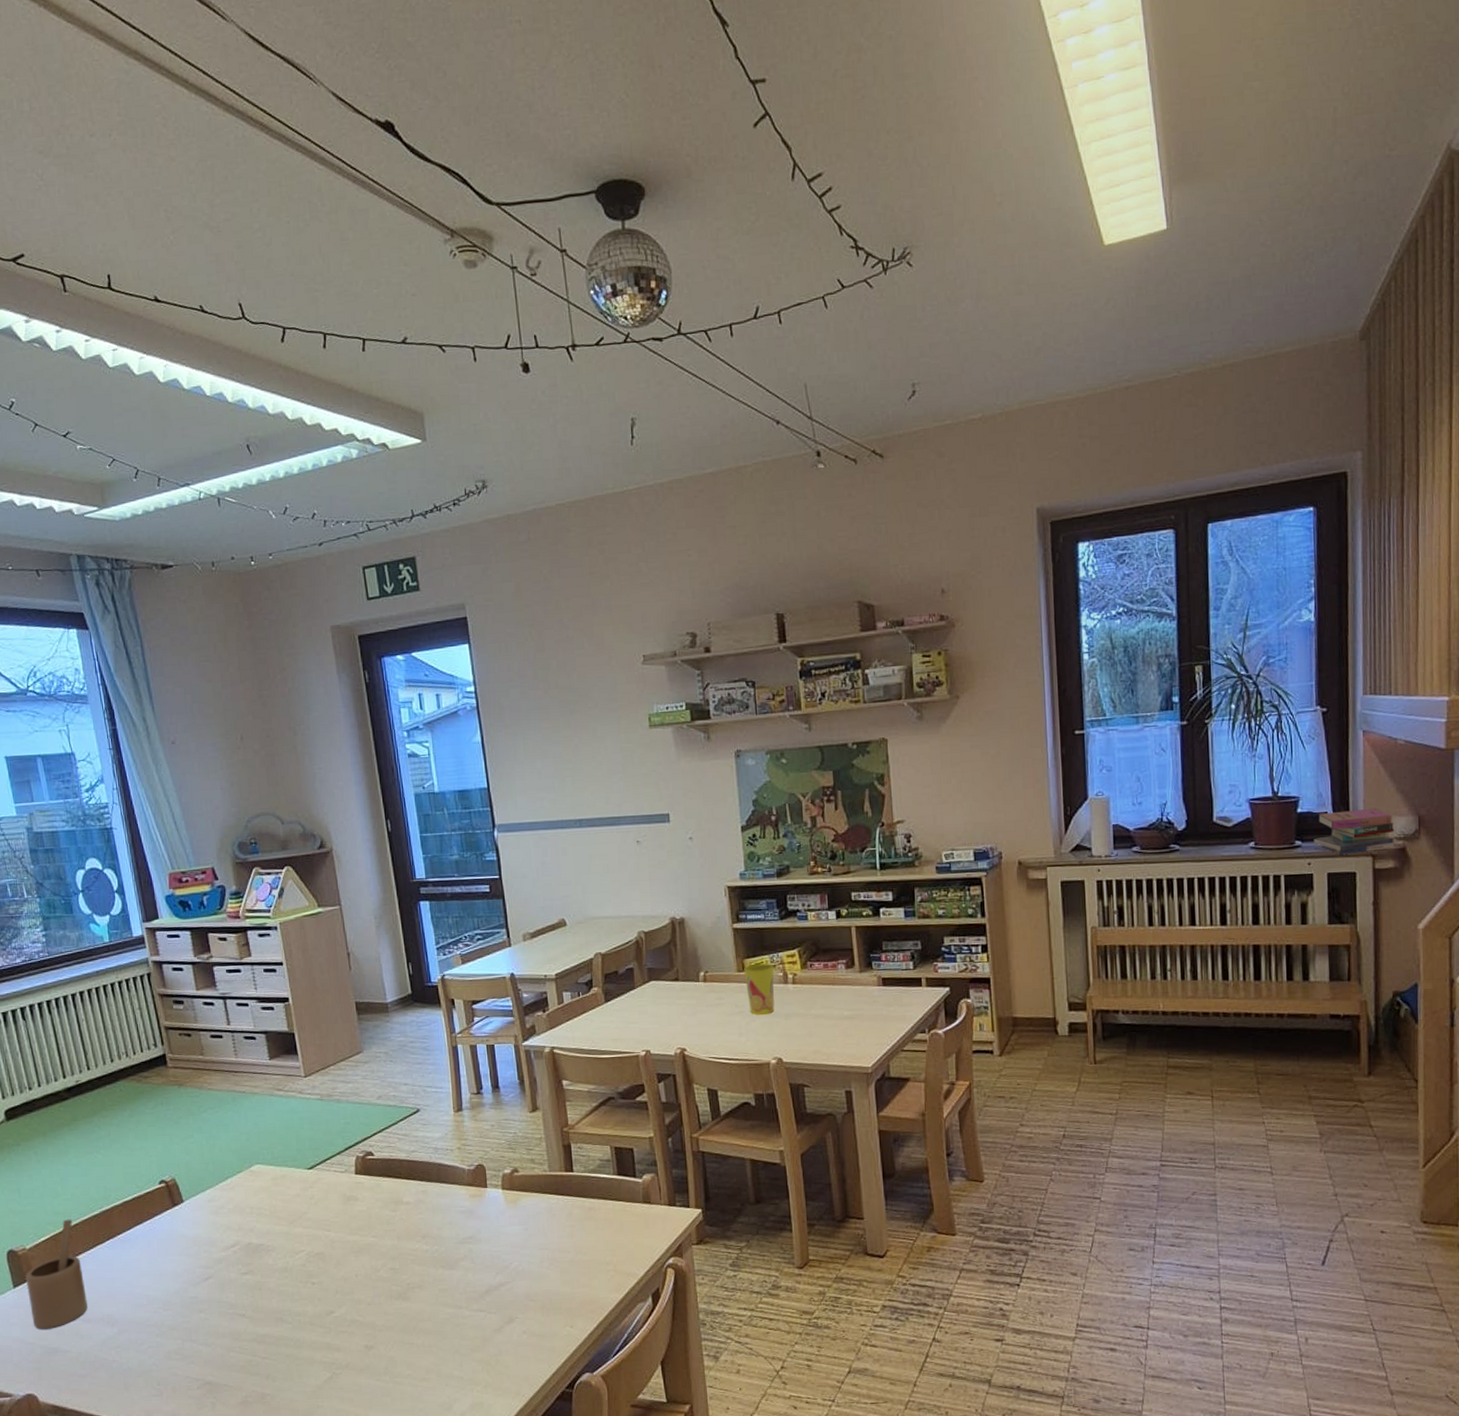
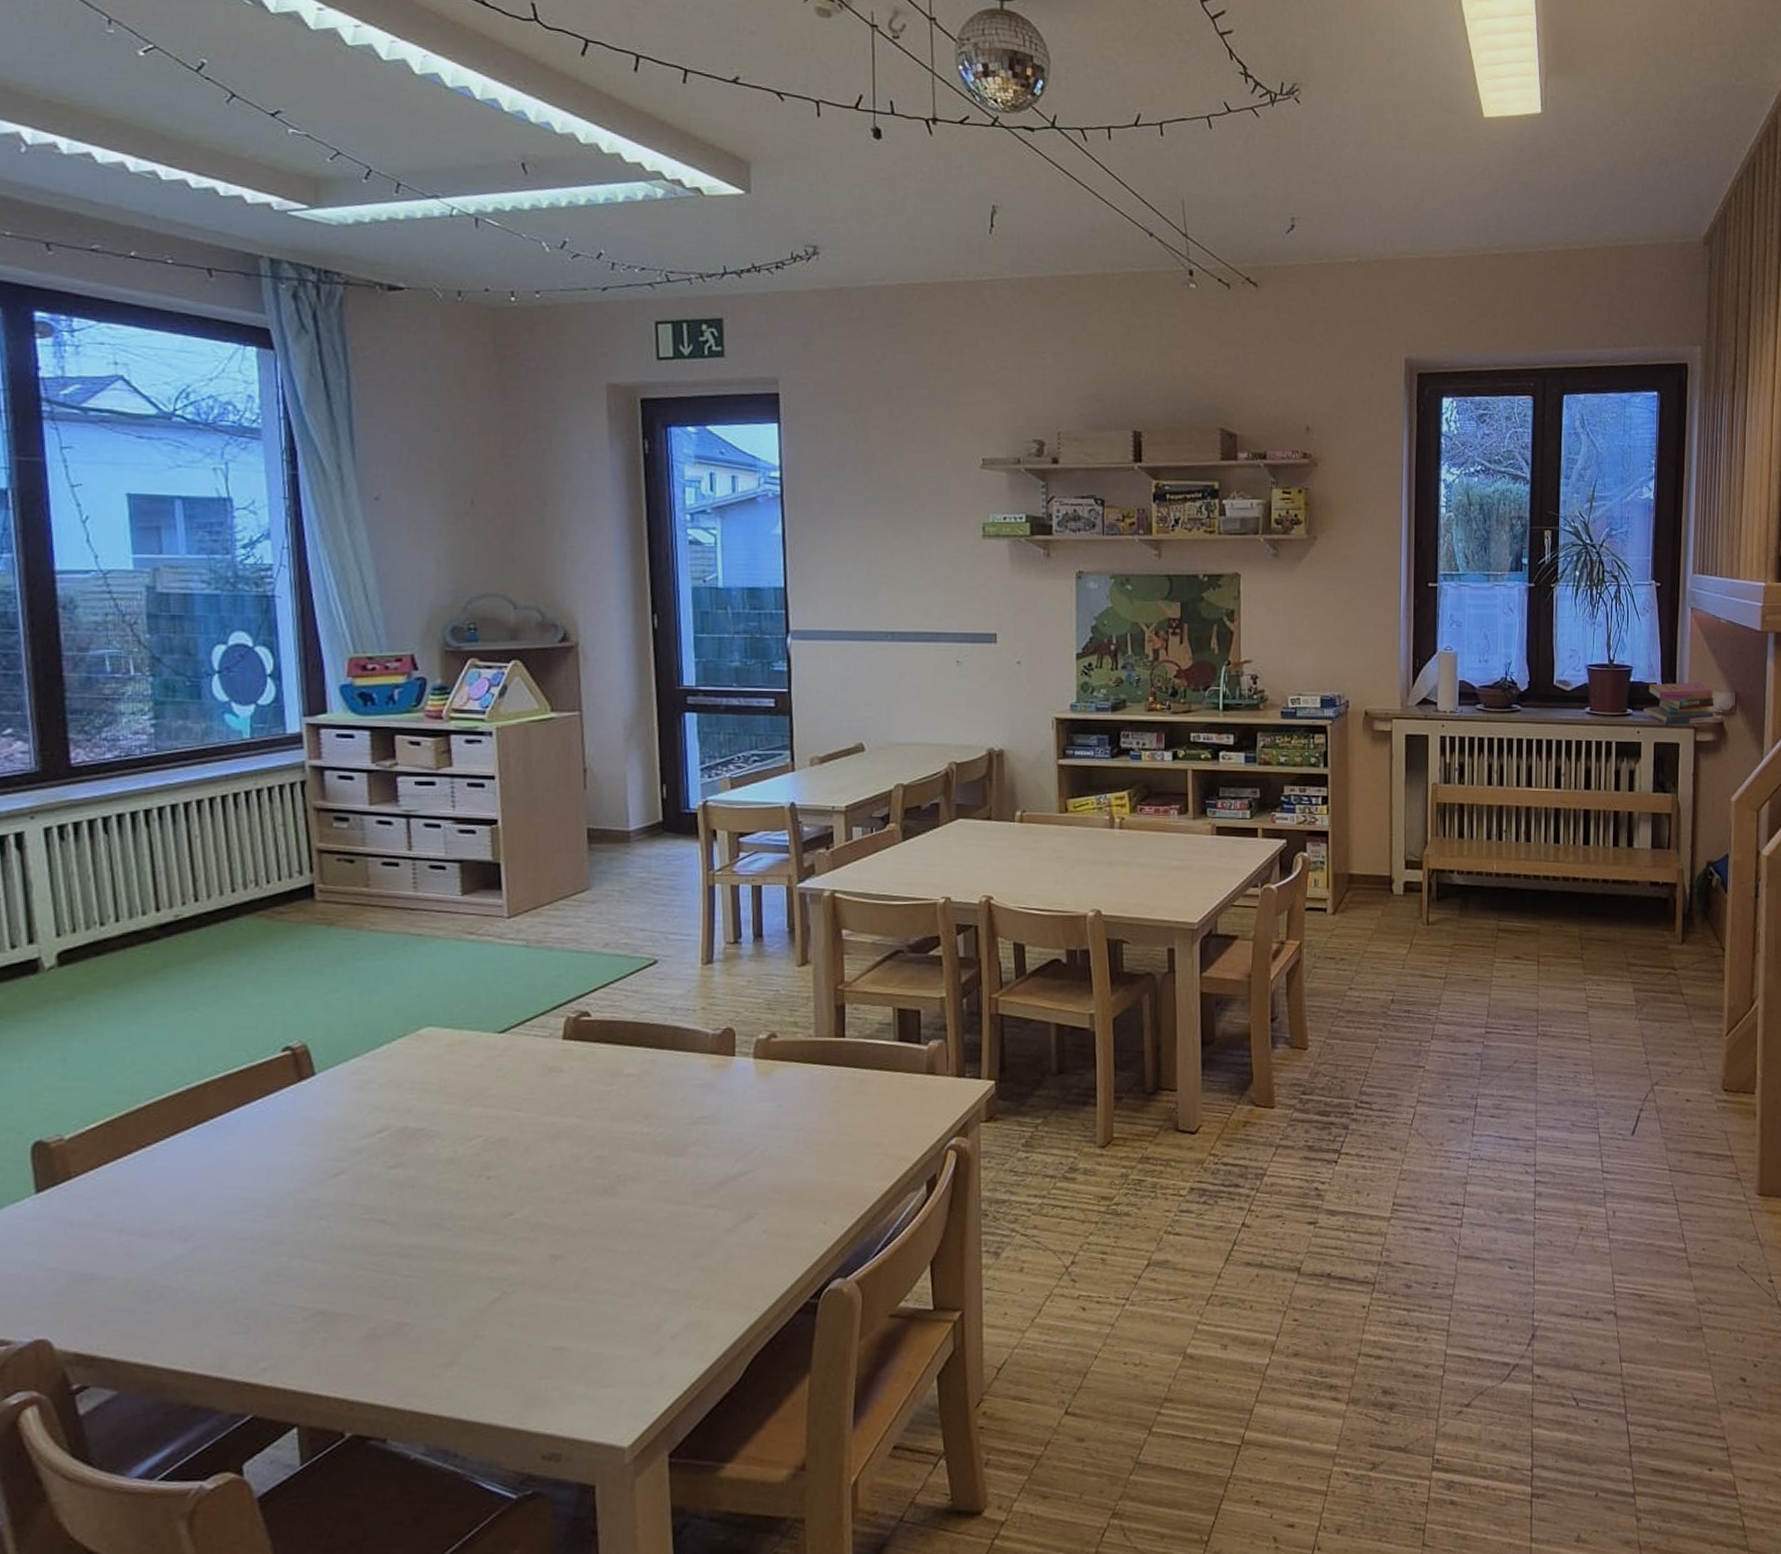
straw: present [25,1219,88,1329] -> none [56,1098,151,1249]
cup: present [744,963,775,1015] -> none [1066,804,1099,861]

